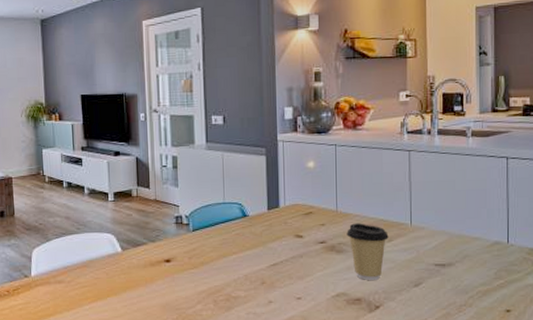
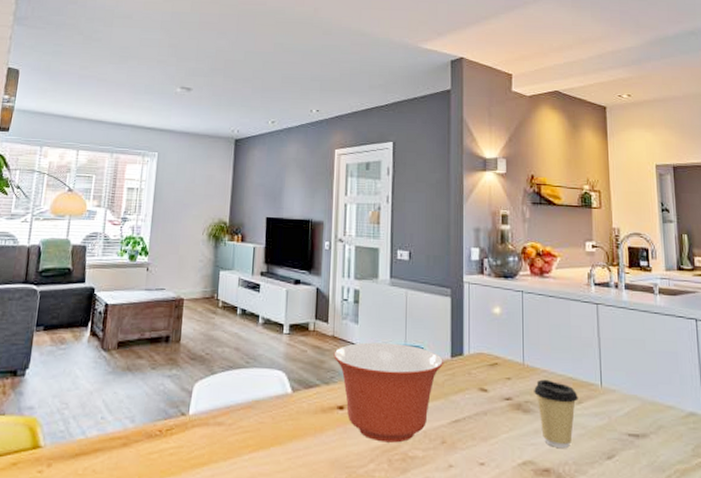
mixing bowl: none [157,202,262,287] -> present [333,342,444,443]

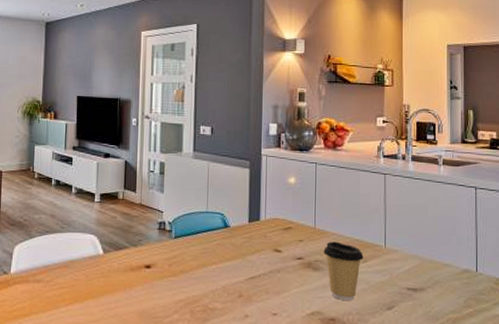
mixing bowl: present [333,342,444,443] -> none [141,209,243,297]

